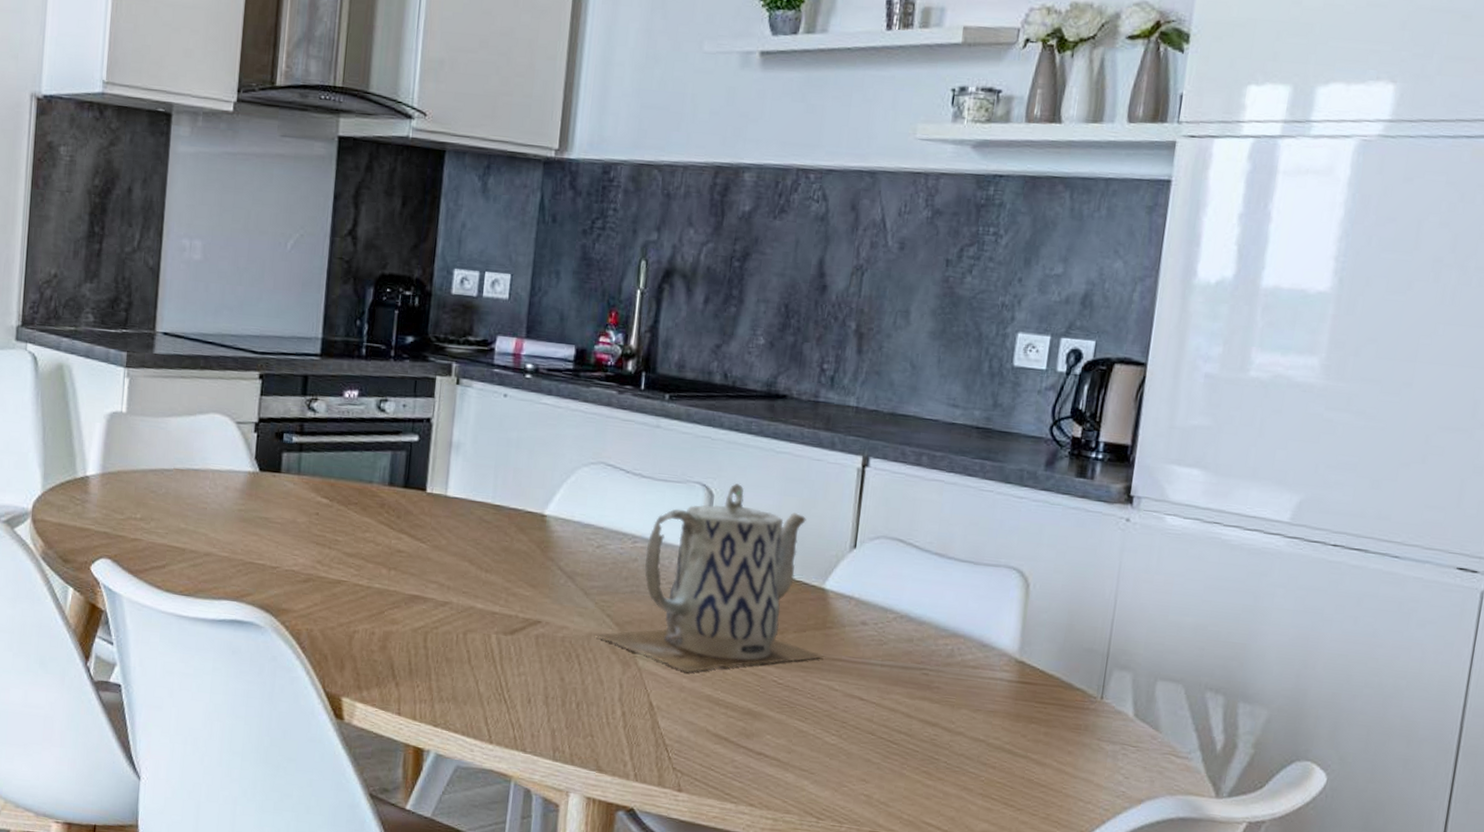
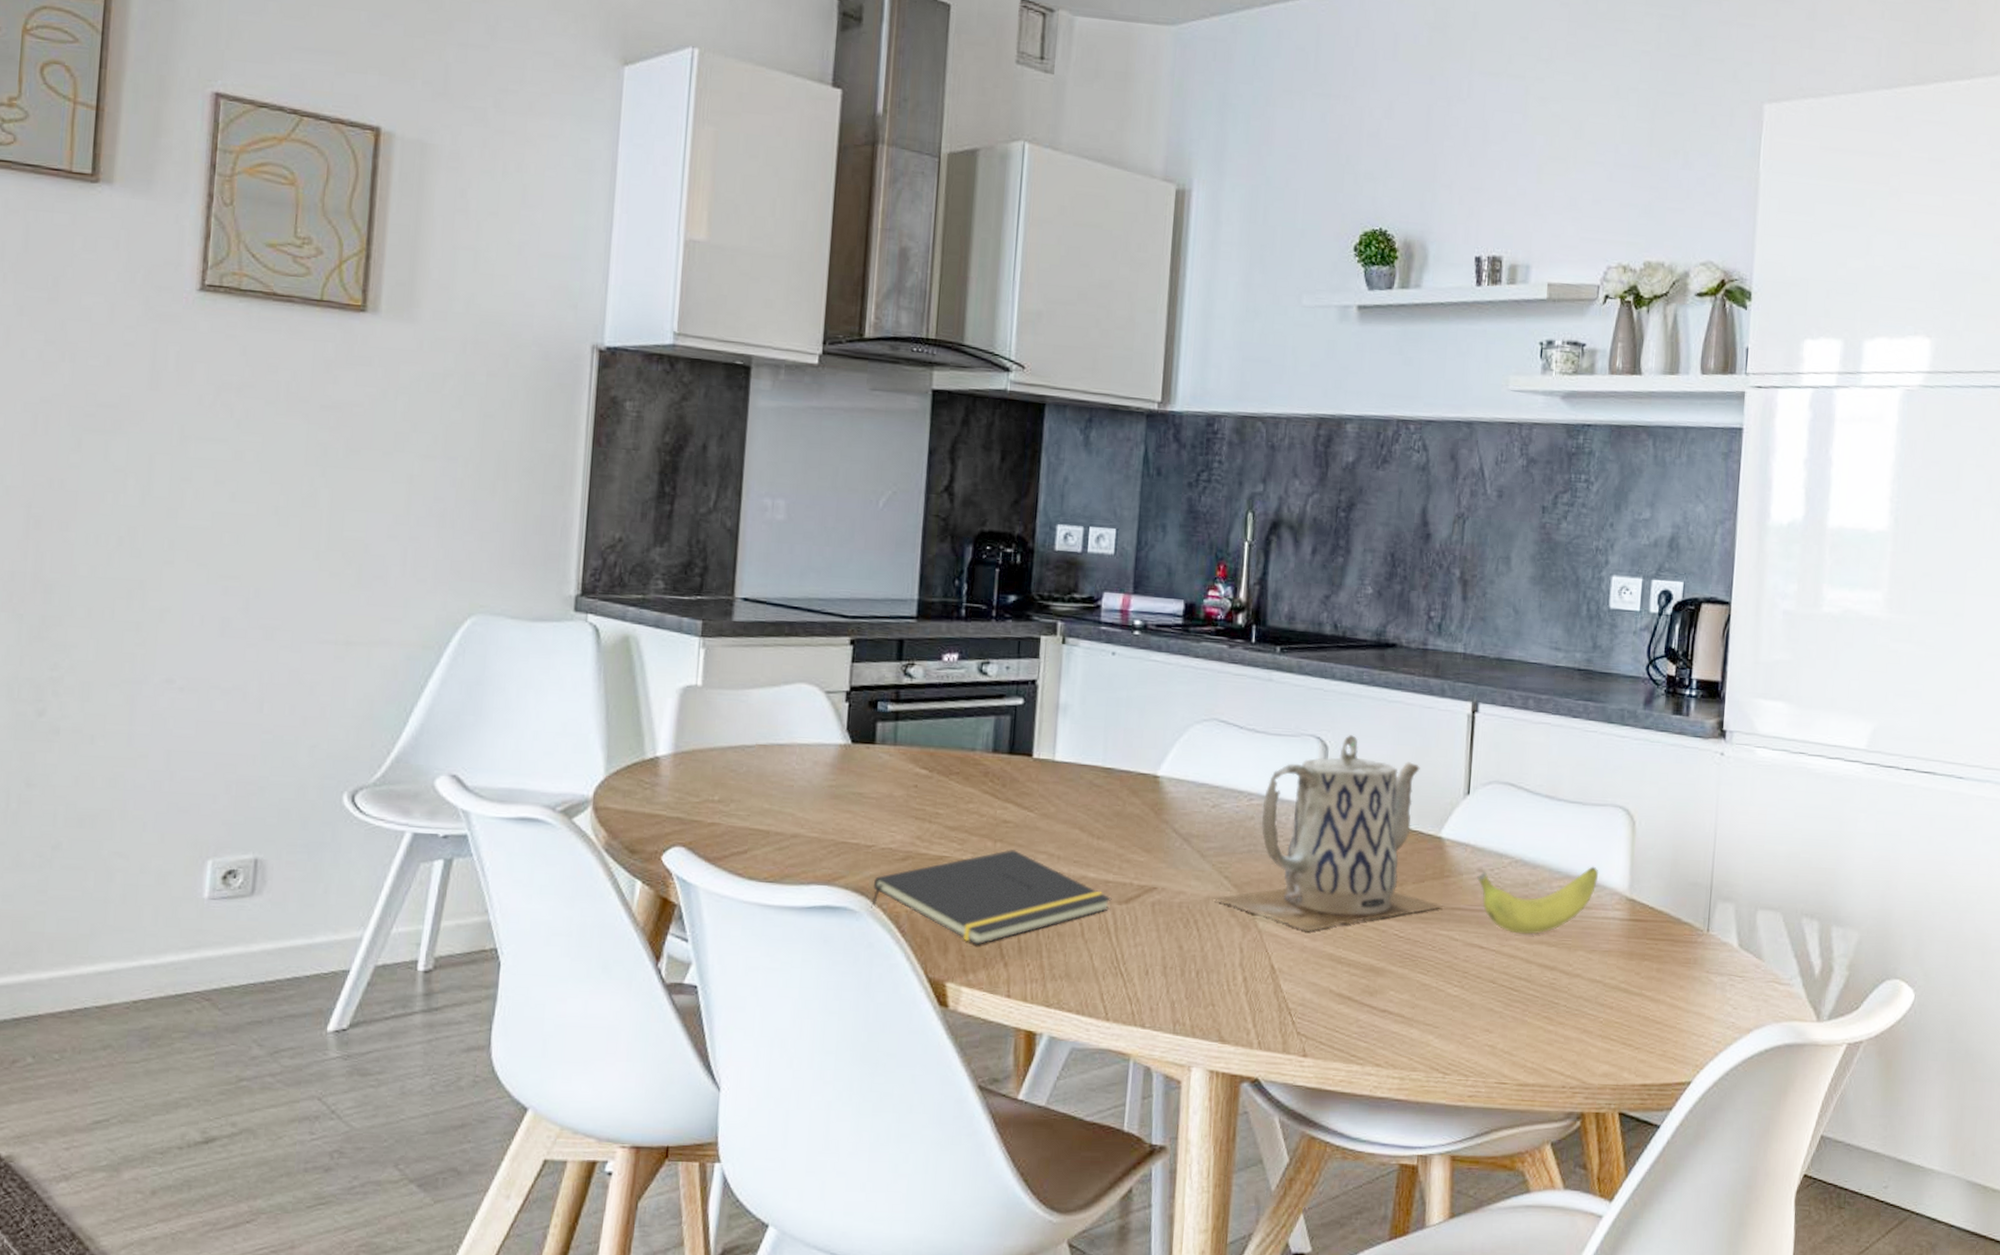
notepad: none [275,577,498,665] -> present [871,849,1112,945]
banana: none [859,625,988,690] -> present [1476,866,1599,935]

